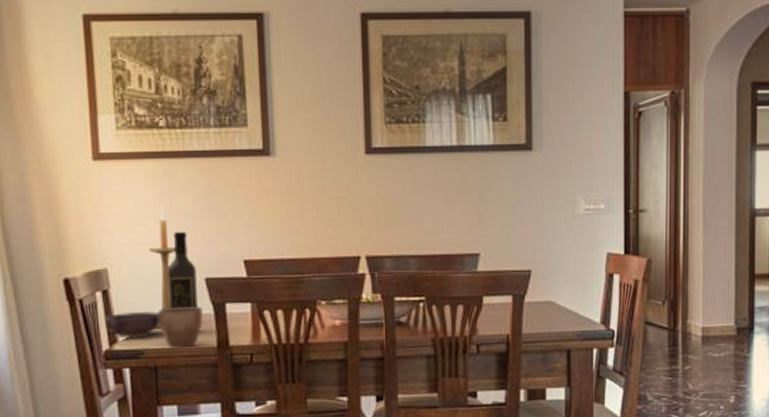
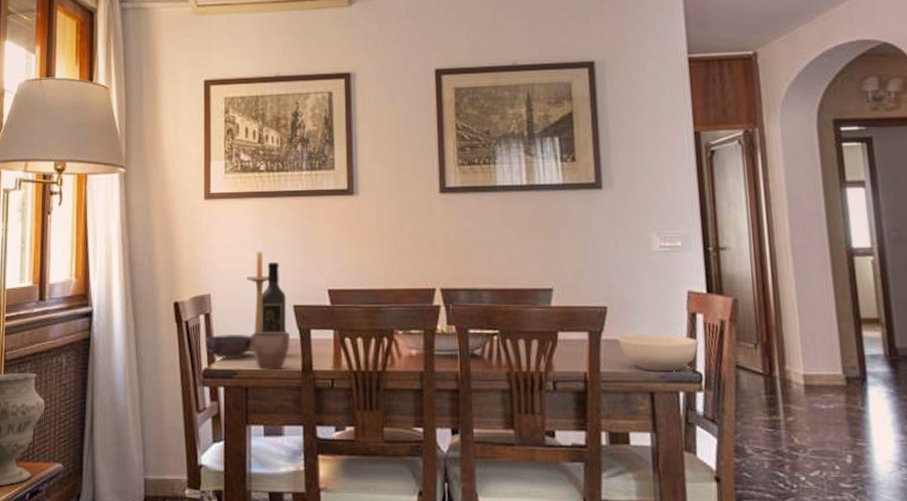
bowl: none [539,295,613,330] -> present [616,334,699,371]

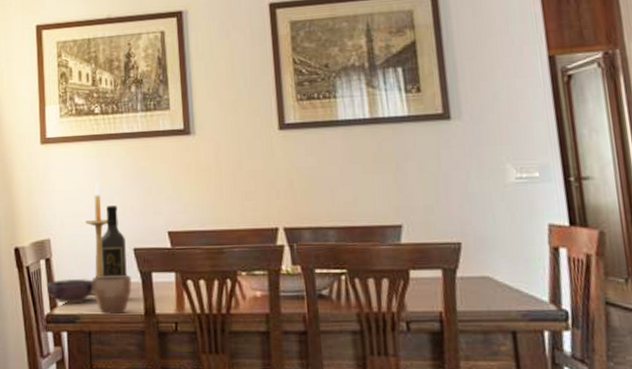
bowl: present [616,334,699,371] -> none [473,270,563,309]

